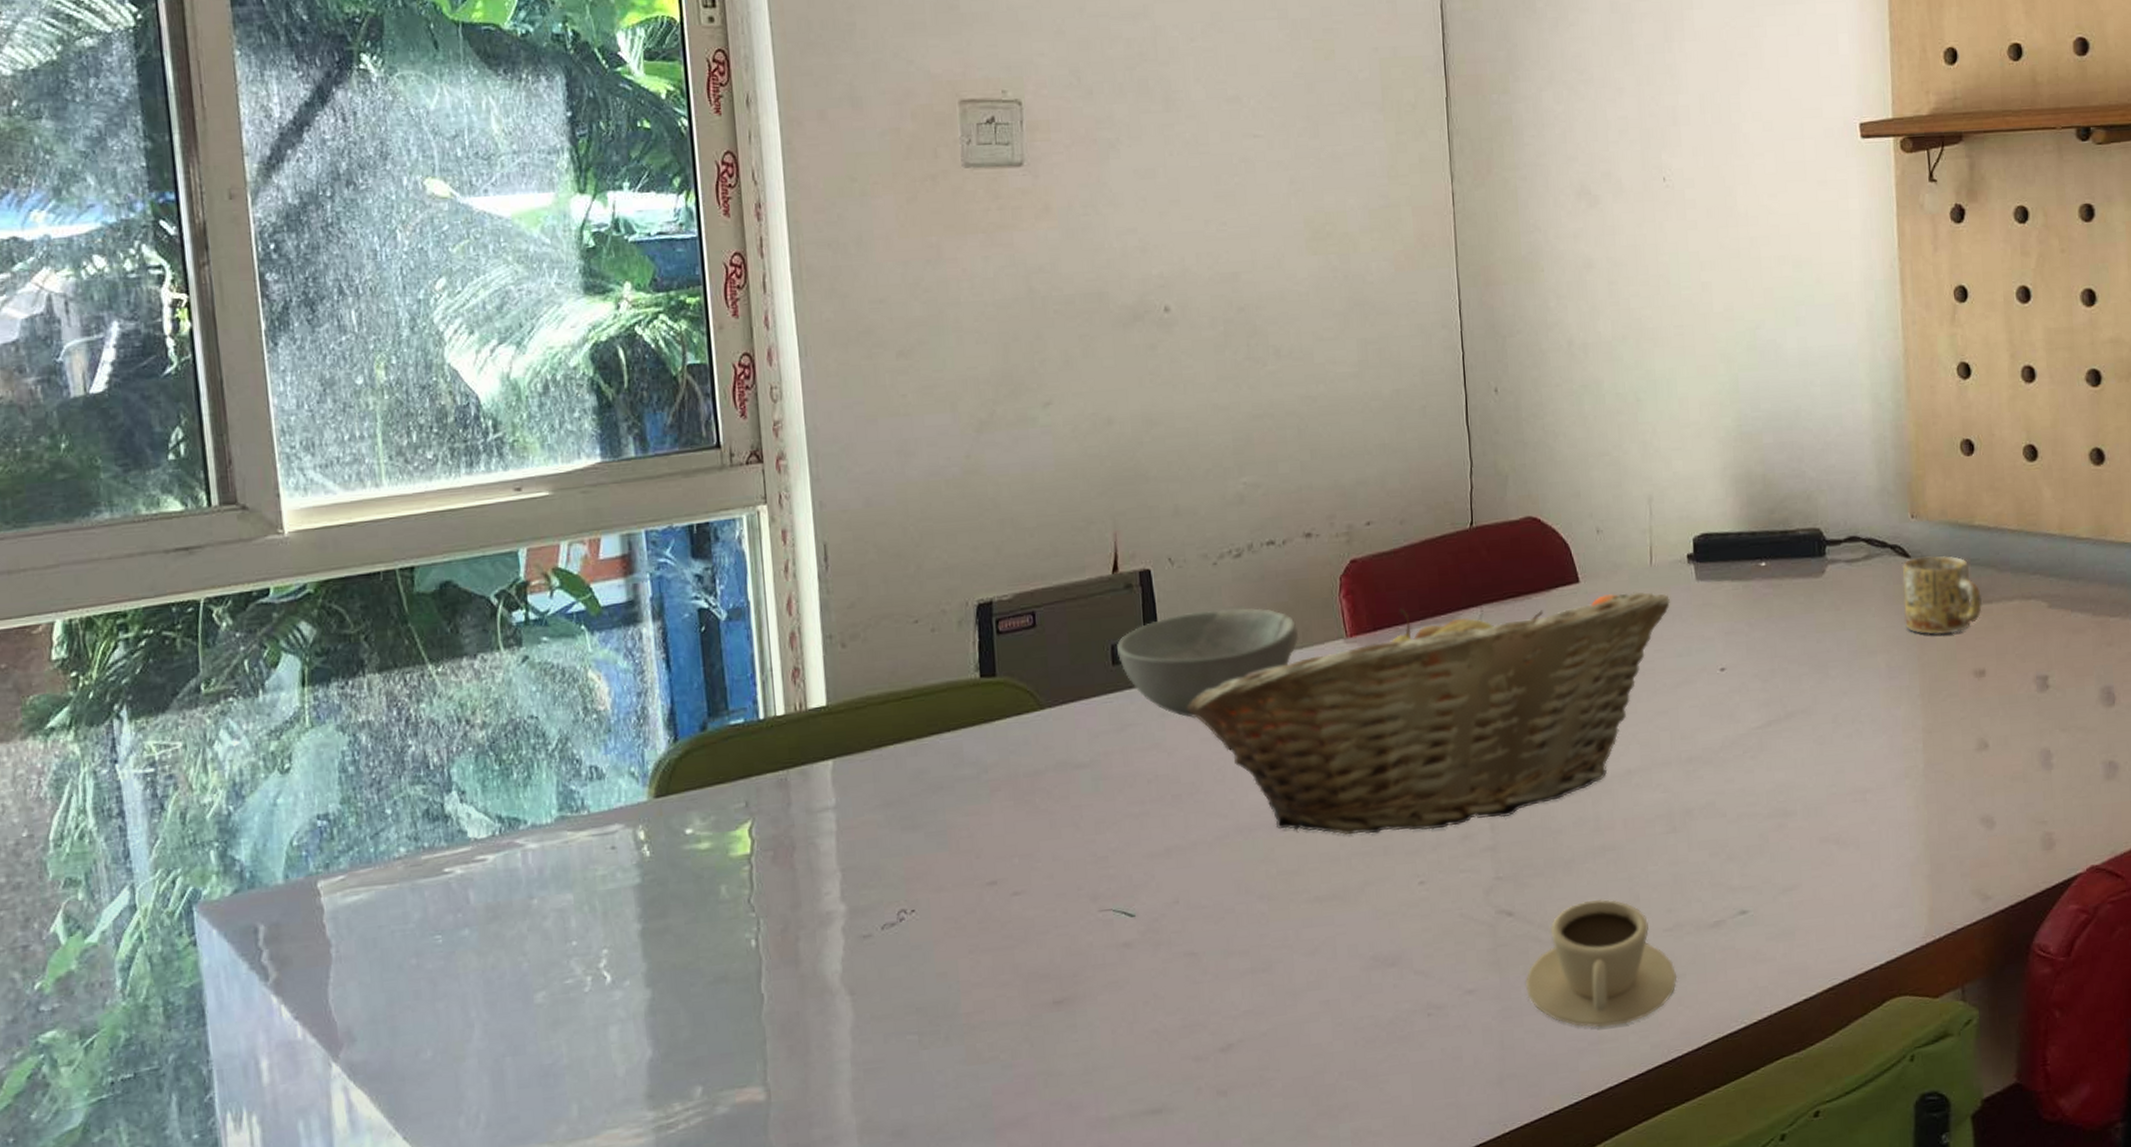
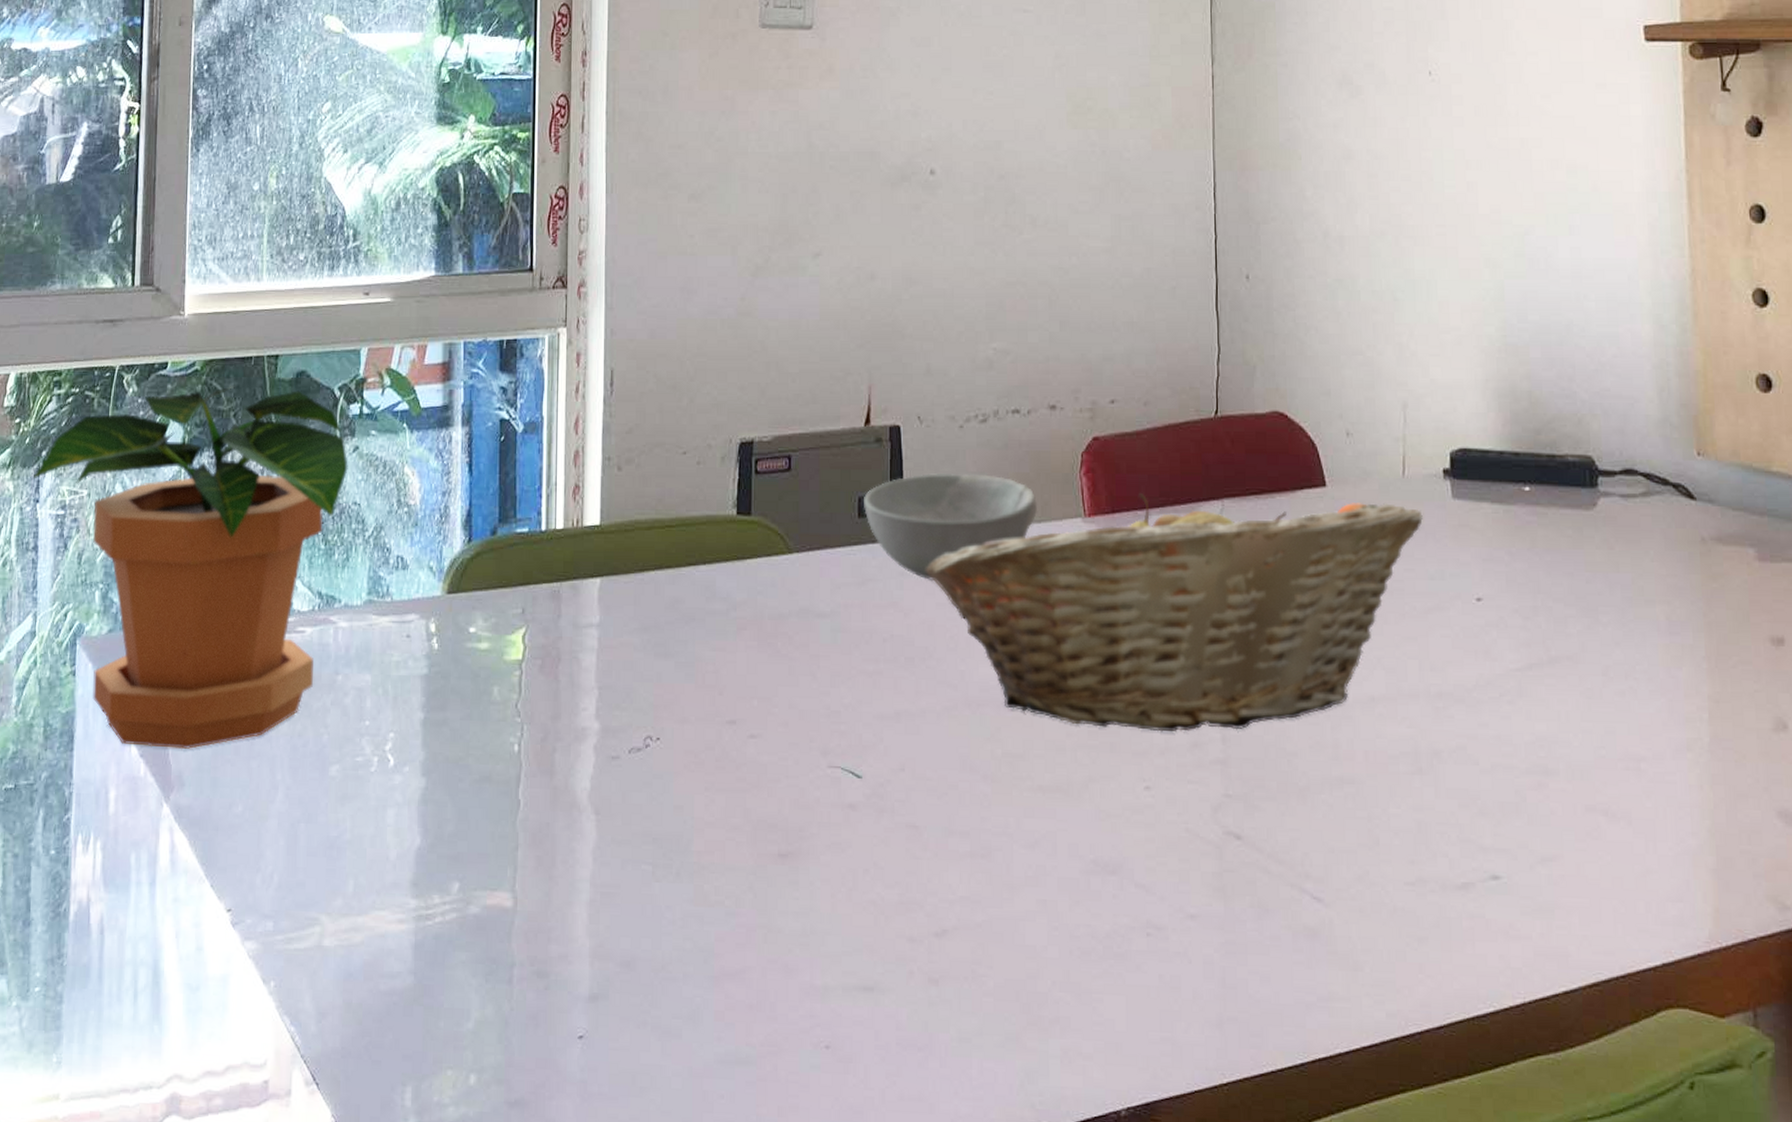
potted plant: none [104,603,518,1009] -> present [32,385,348,750]
cup: present [1525,899,1677,1028] -> none [1251,836,1419,984]
mug: present [1903,556,1982,634] -> none [1686,500,1781,592]

